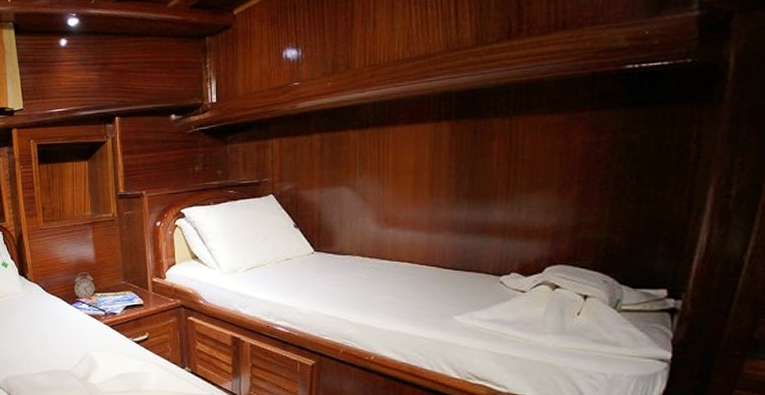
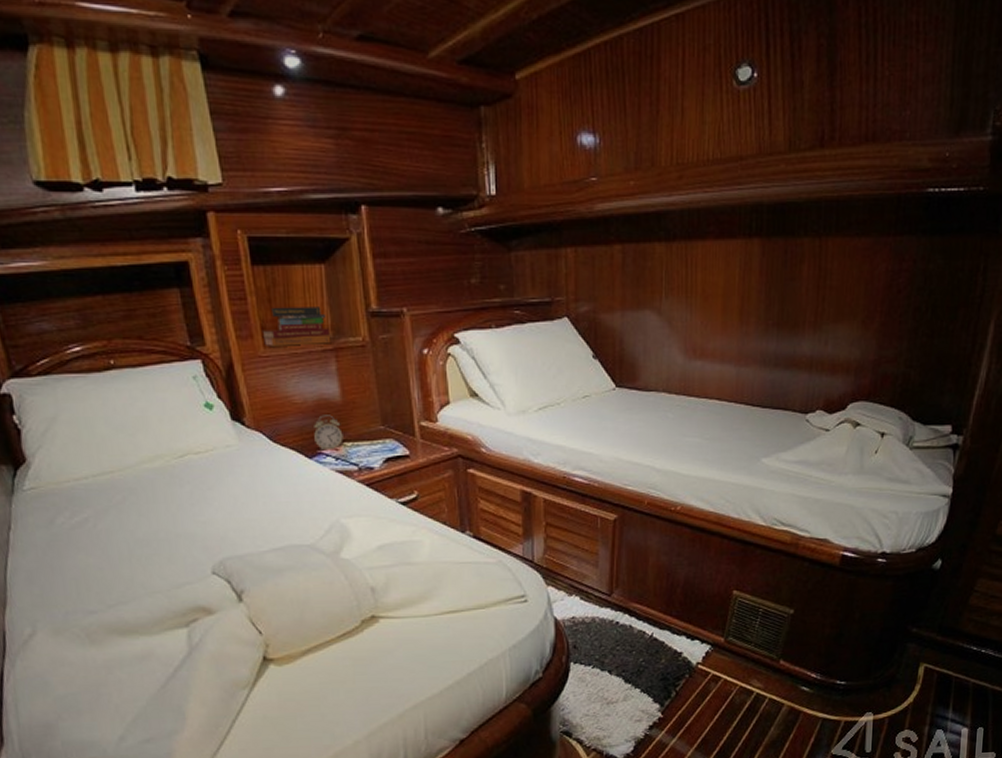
books: none [44,192,90,223] -> present [263,307,331,348]

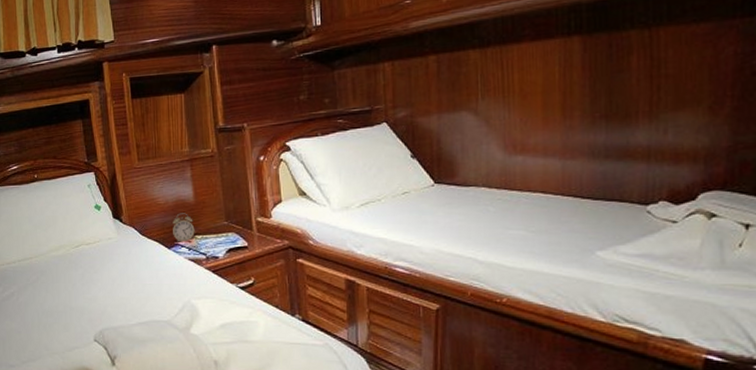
books: present [263,307,331,348] -> none [138,127,188,161]

